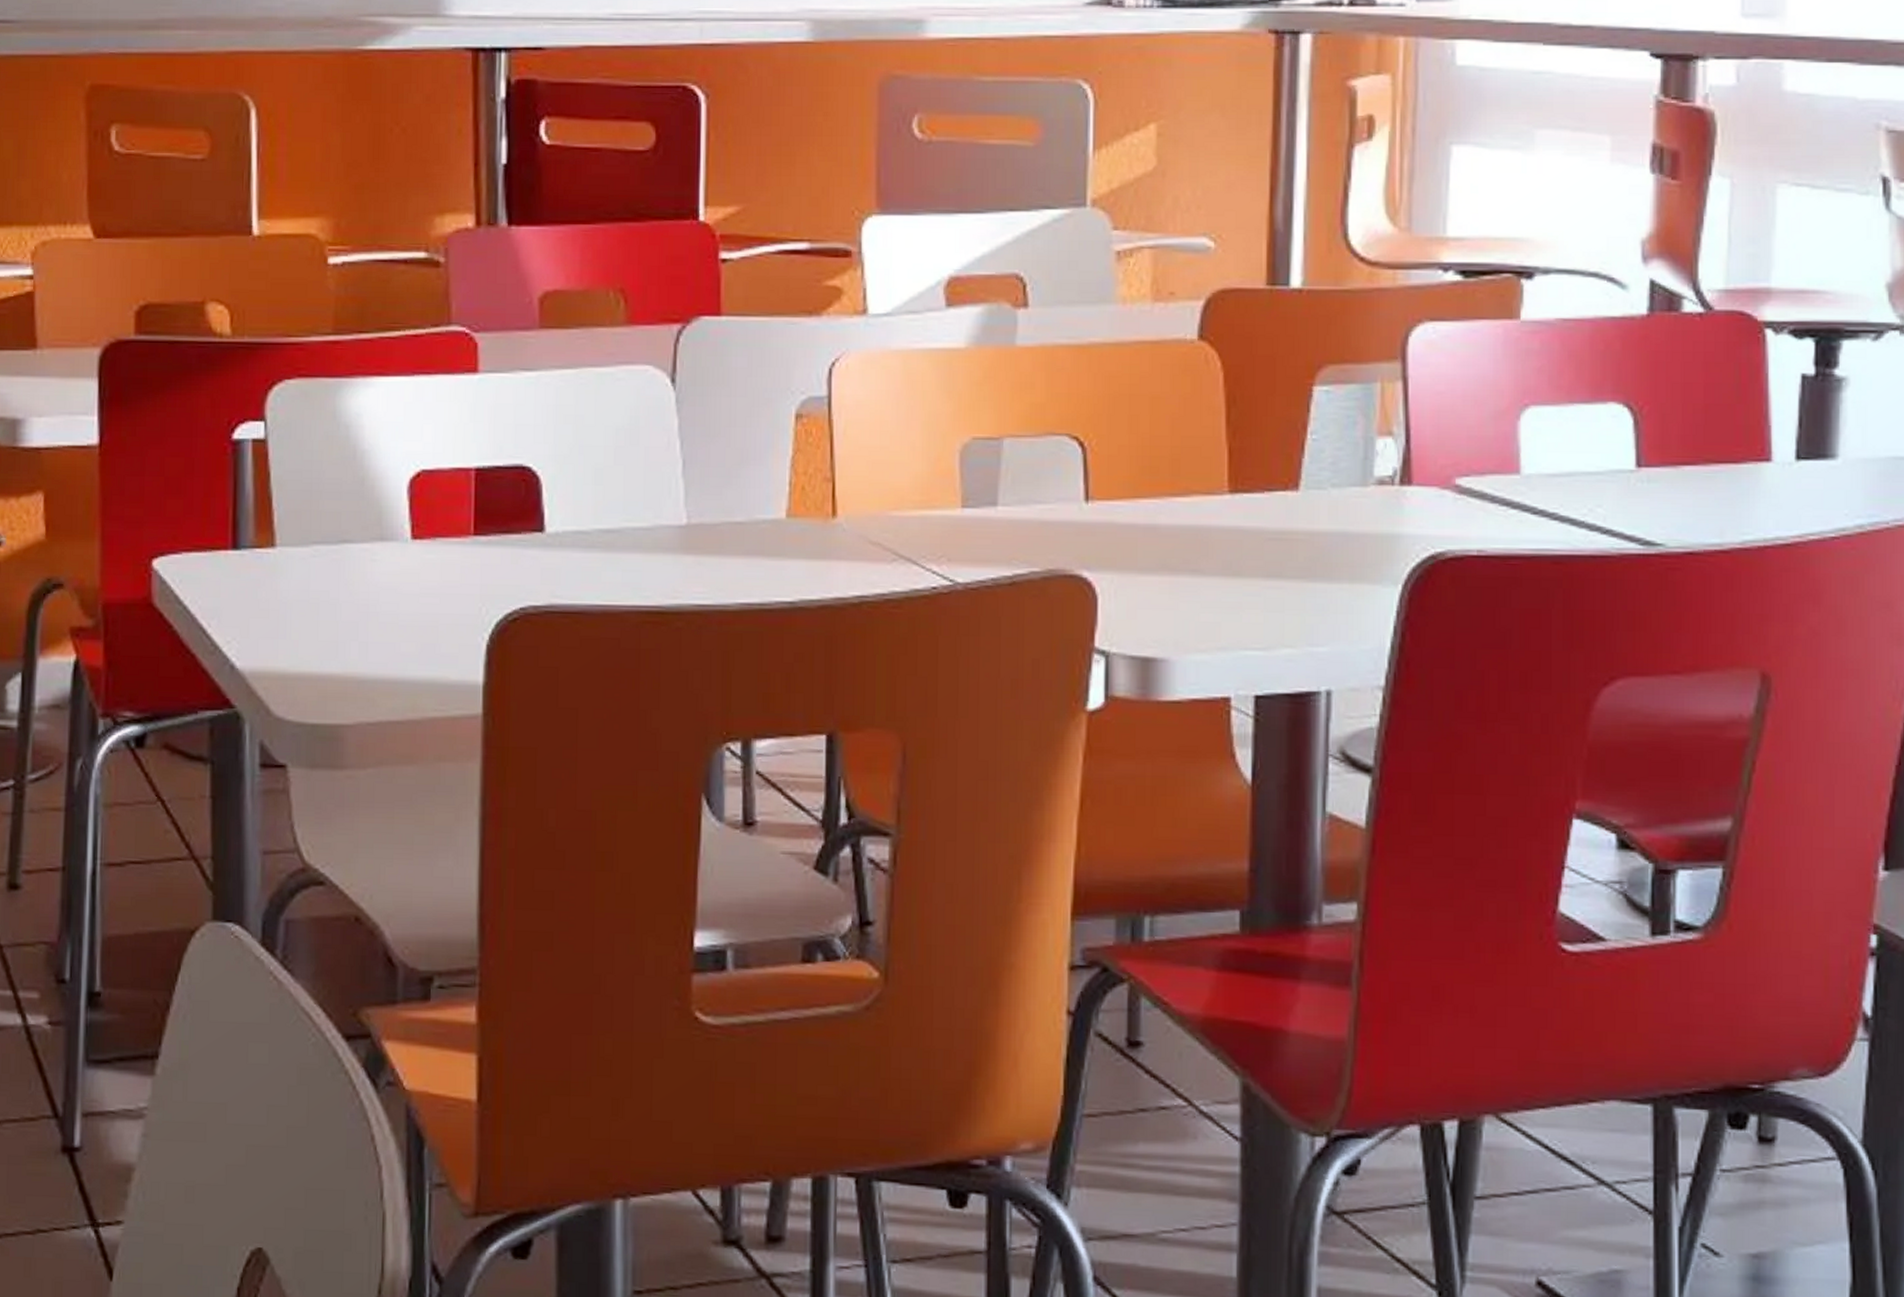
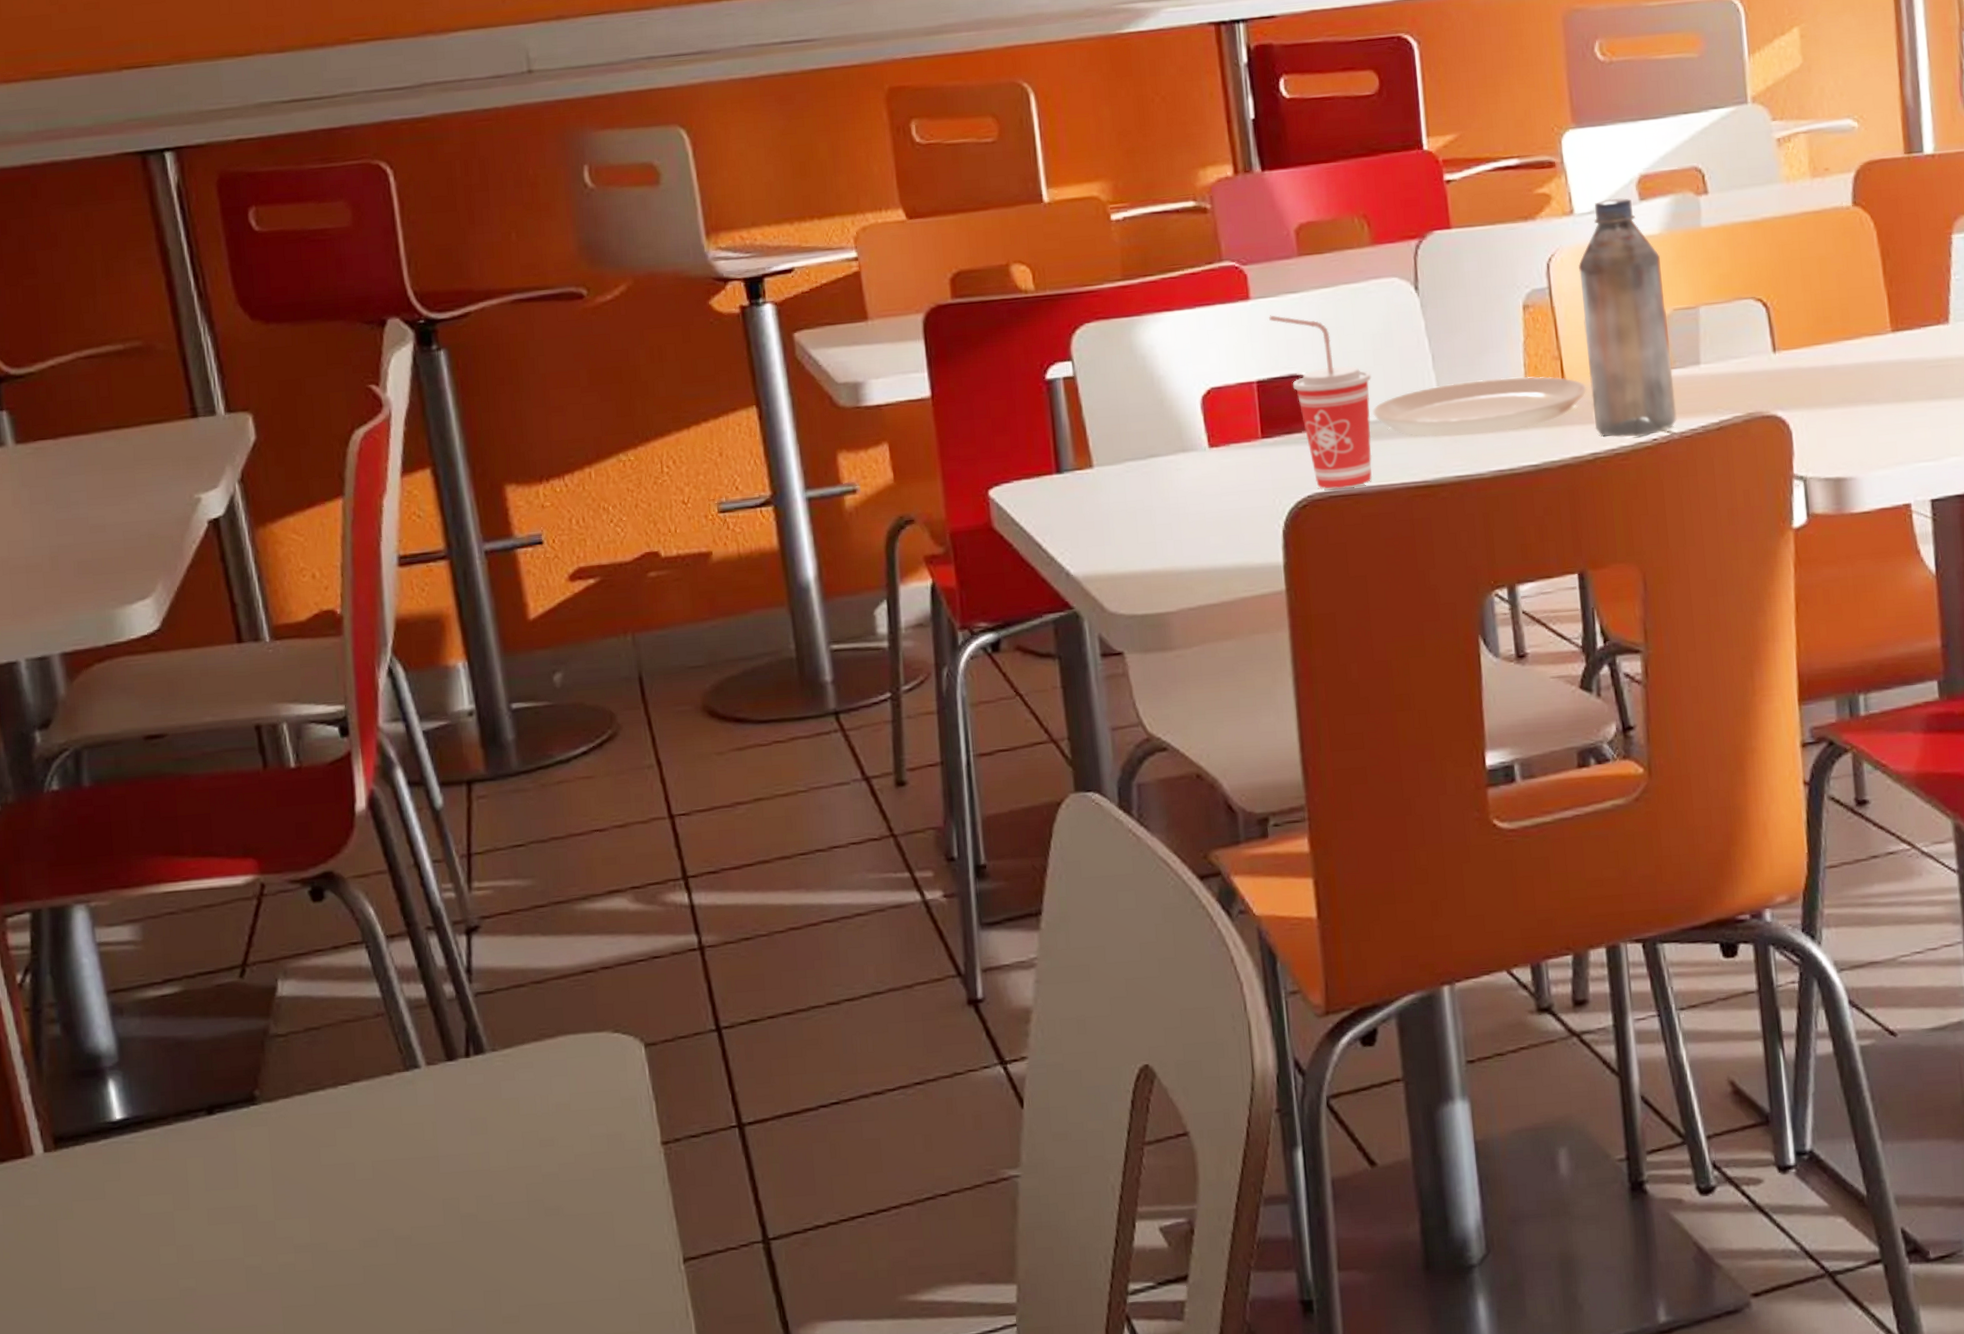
beverage cup: none [498,393,610,605] -> present [1269,315,1373,490]
plate: none [605,495,861,559] -> present [1372,376,1588,437]
water bottle: none [864,300,964,583] -> present [1578,198,1677,438]

